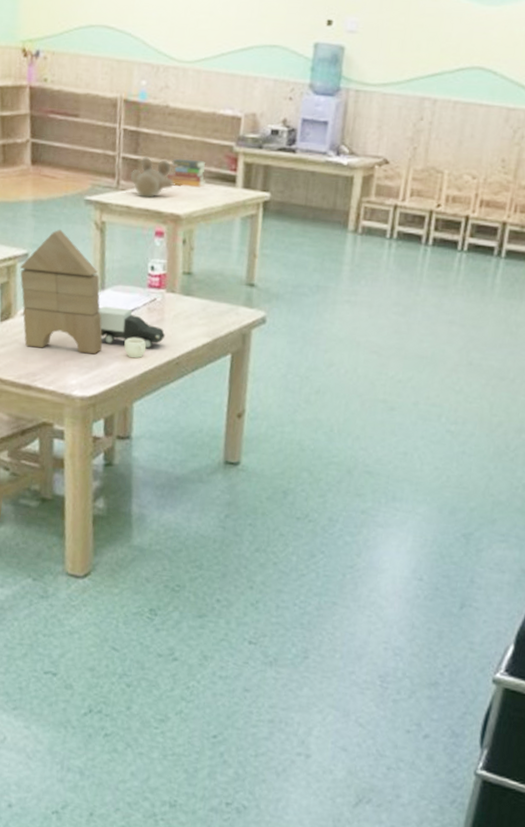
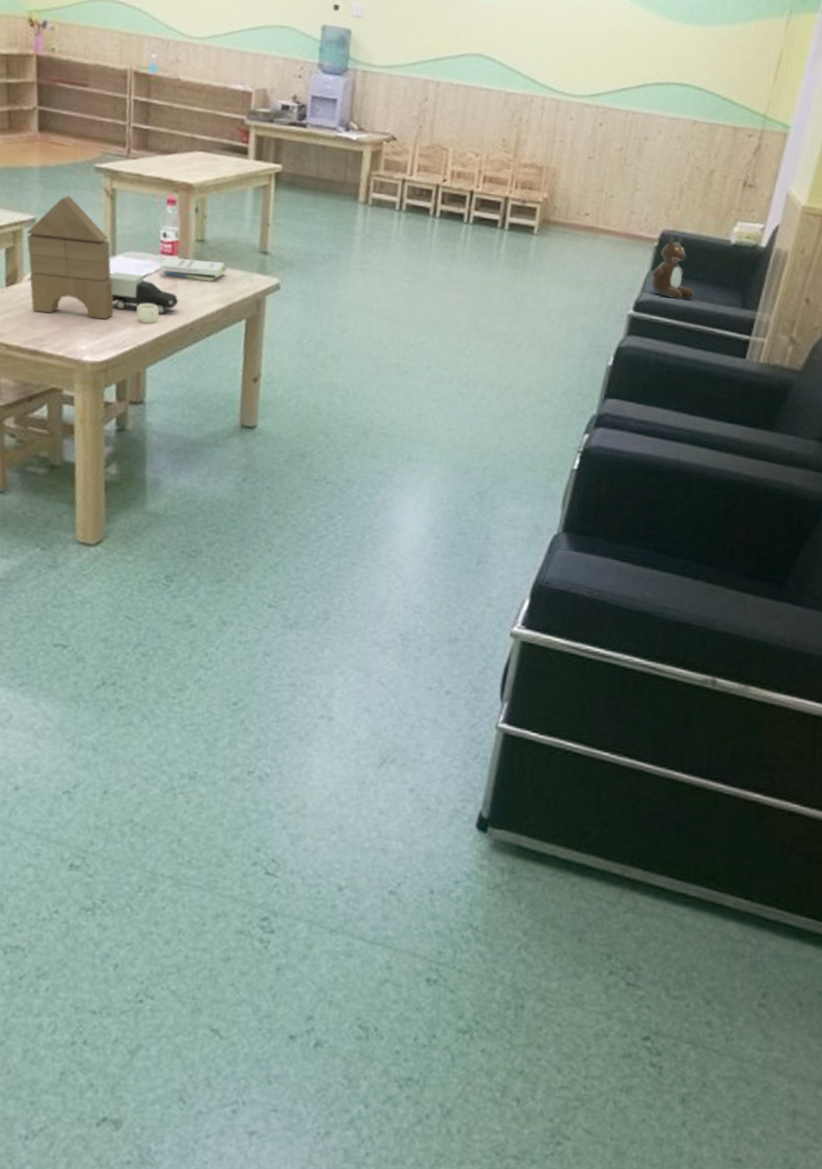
teddy bear: present [130,157,174,198] -> none [141,127,186,167]
books: none [147,291,214,316] -> present [159,257,228,282]
books: present [166,158,206,188] -> none [178,129,218,158]

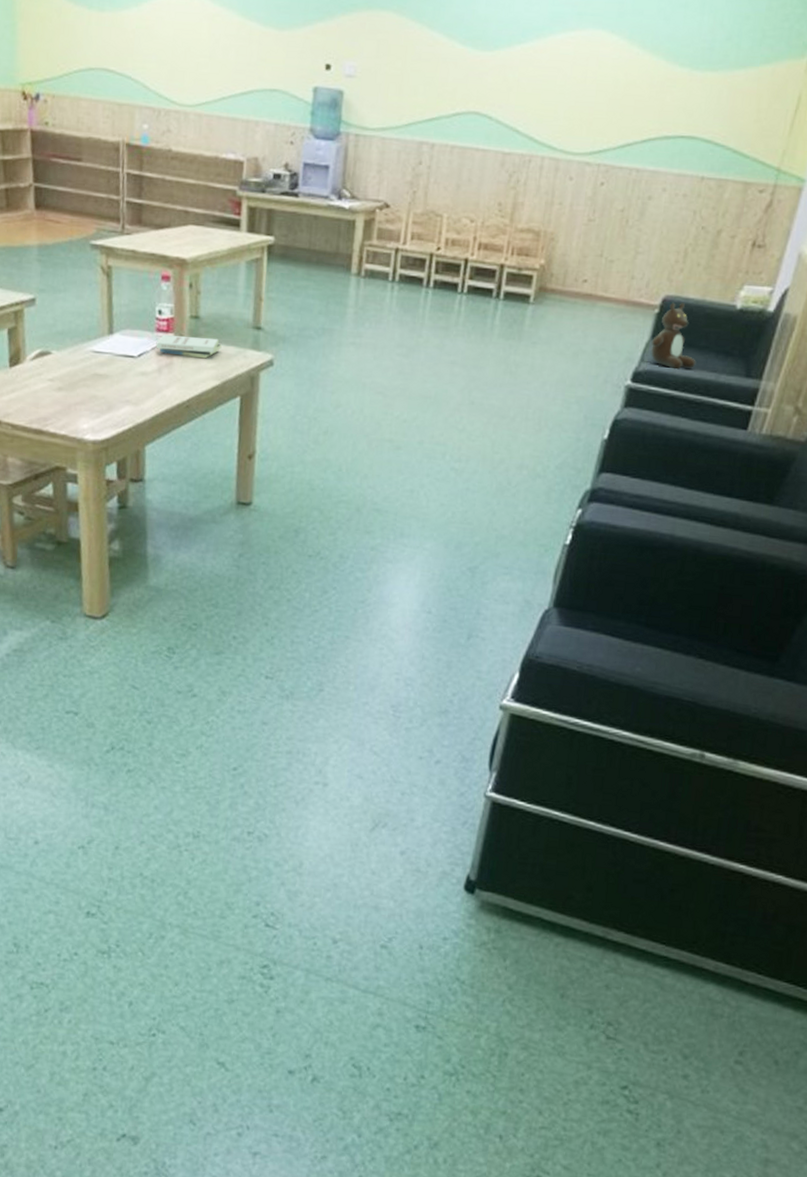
toy blocks: present [26,195,114,320] -> none [27,273,113,399]
toy truck: present [108,272,179,315] -> none [107,350,175,392]
cup: present [136,303,159,324] -> none [134,381,157,402]

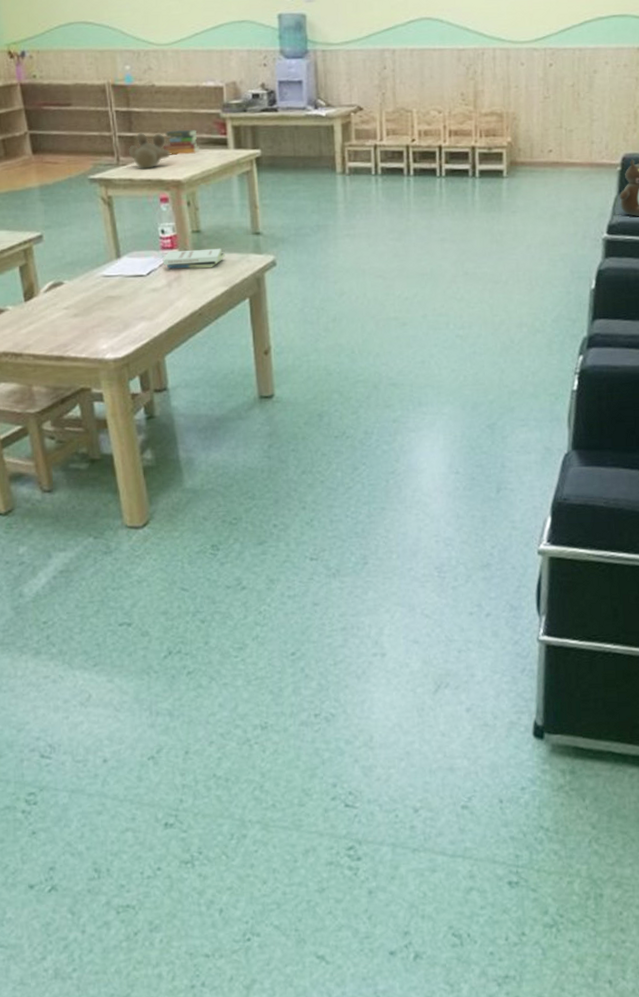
teddy bear: none [135,201,179,242] -> present [128,133,171,170]
books: none [171,202,211,232] -> present [162,129,200,155]

